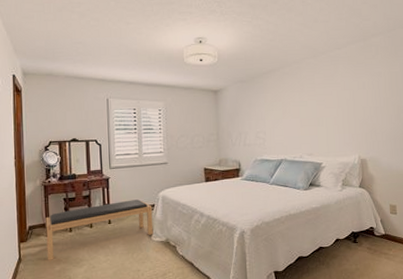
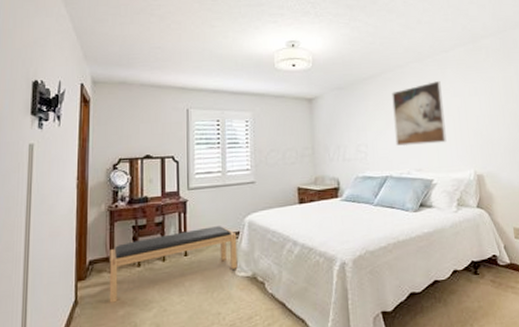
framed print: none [288,75,336,134] -> present [392,80,447,147]

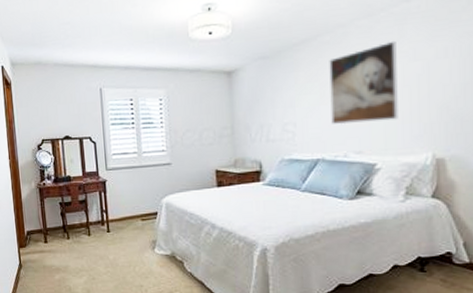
bench: present [109,226,238,303] -> none [43,206,157,268]

